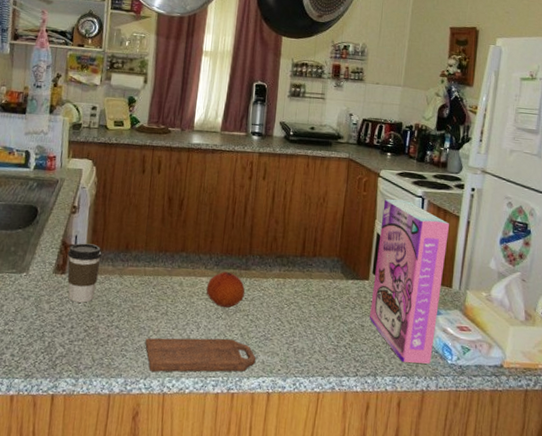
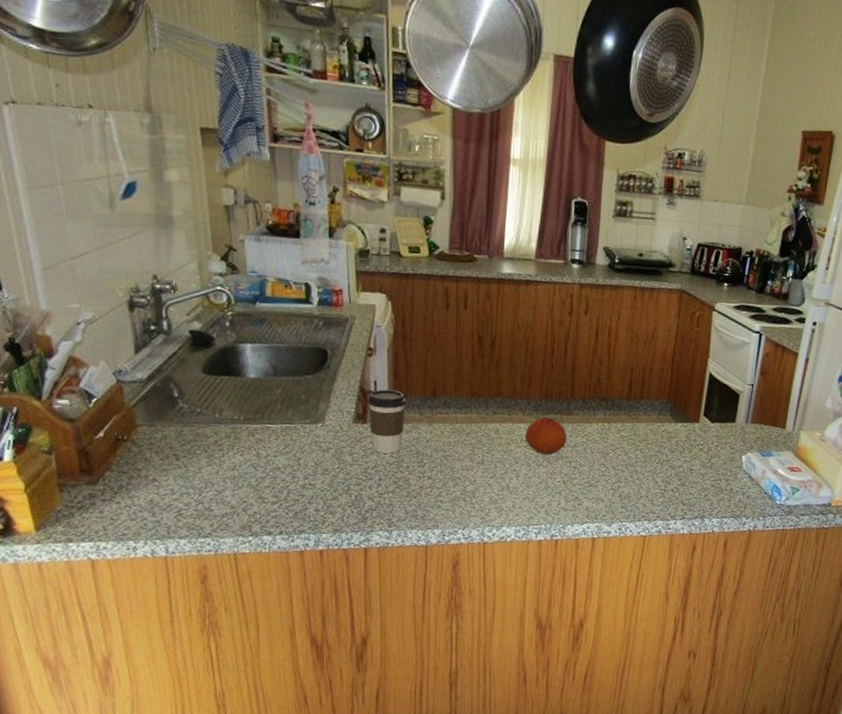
cutting board: present [145,337,256,372] -> none [461,486,580,522]
cereal box: present [370,199,450,364] -> none [699,335,788,505]

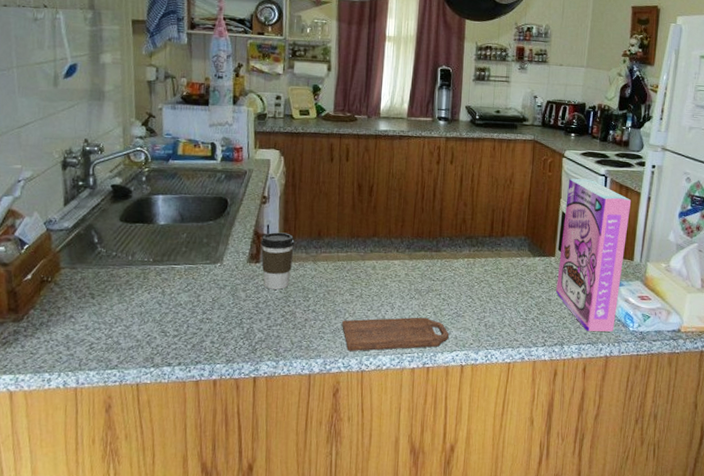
cutting board: none [461,486,580,522] -> present [342,317,450,351]
fruit: present [524,416,567,454] -> none [398,254,436,288]
cereal box: none [699,335,788,505] -> present [556,178,632,332]

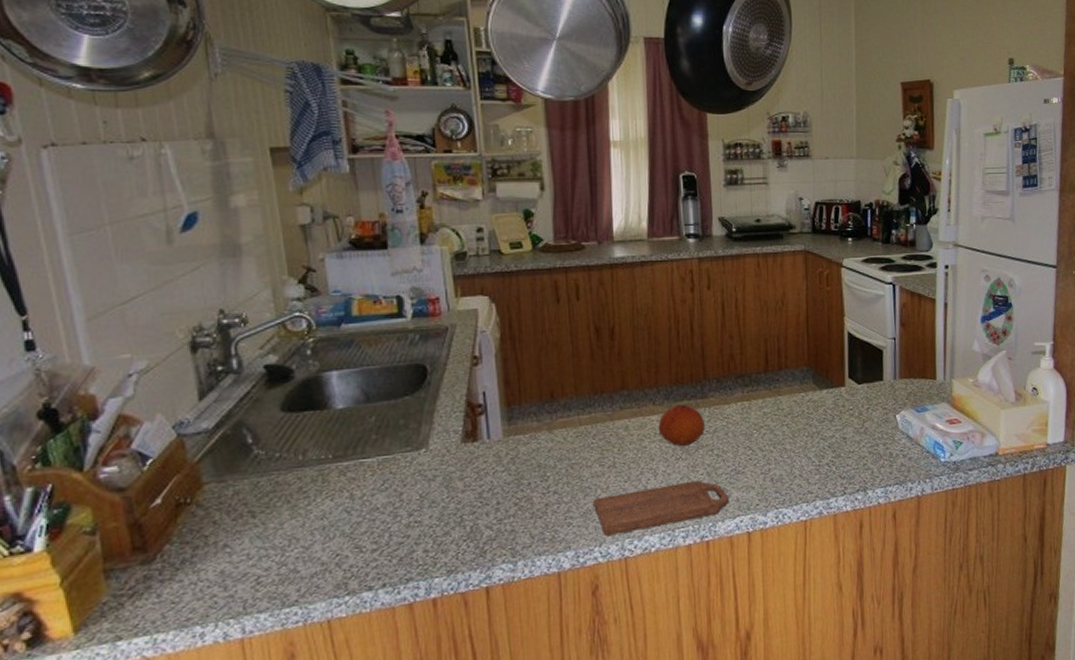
coffee cup: present [260,232,295,290] -> none [476,399,521,473]
fruit: none [398,254,436,288] -> present [658,404,705,446]
cereal box: present [556,178,632,332] -> none [850,289,926,470]

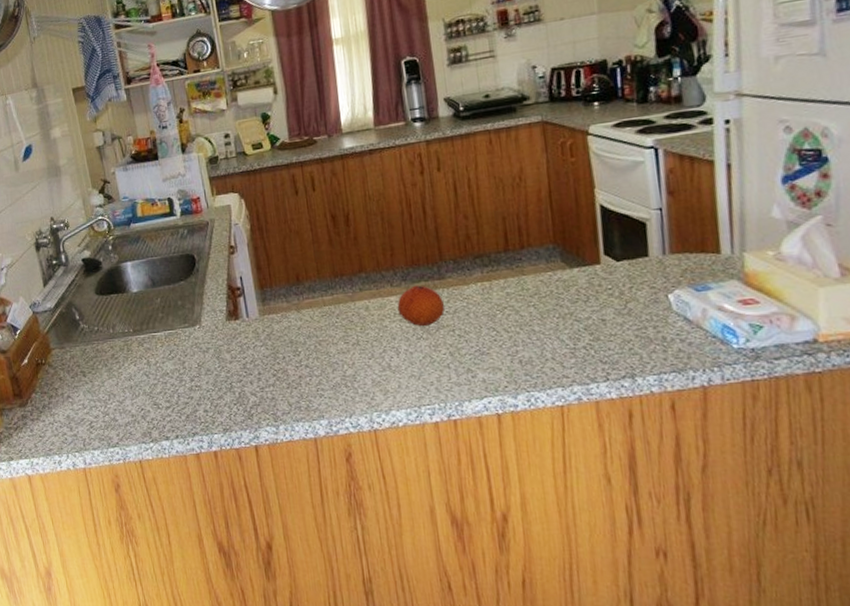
cutting board: present [593,480,730,536] -> none [341,360,475,408]

